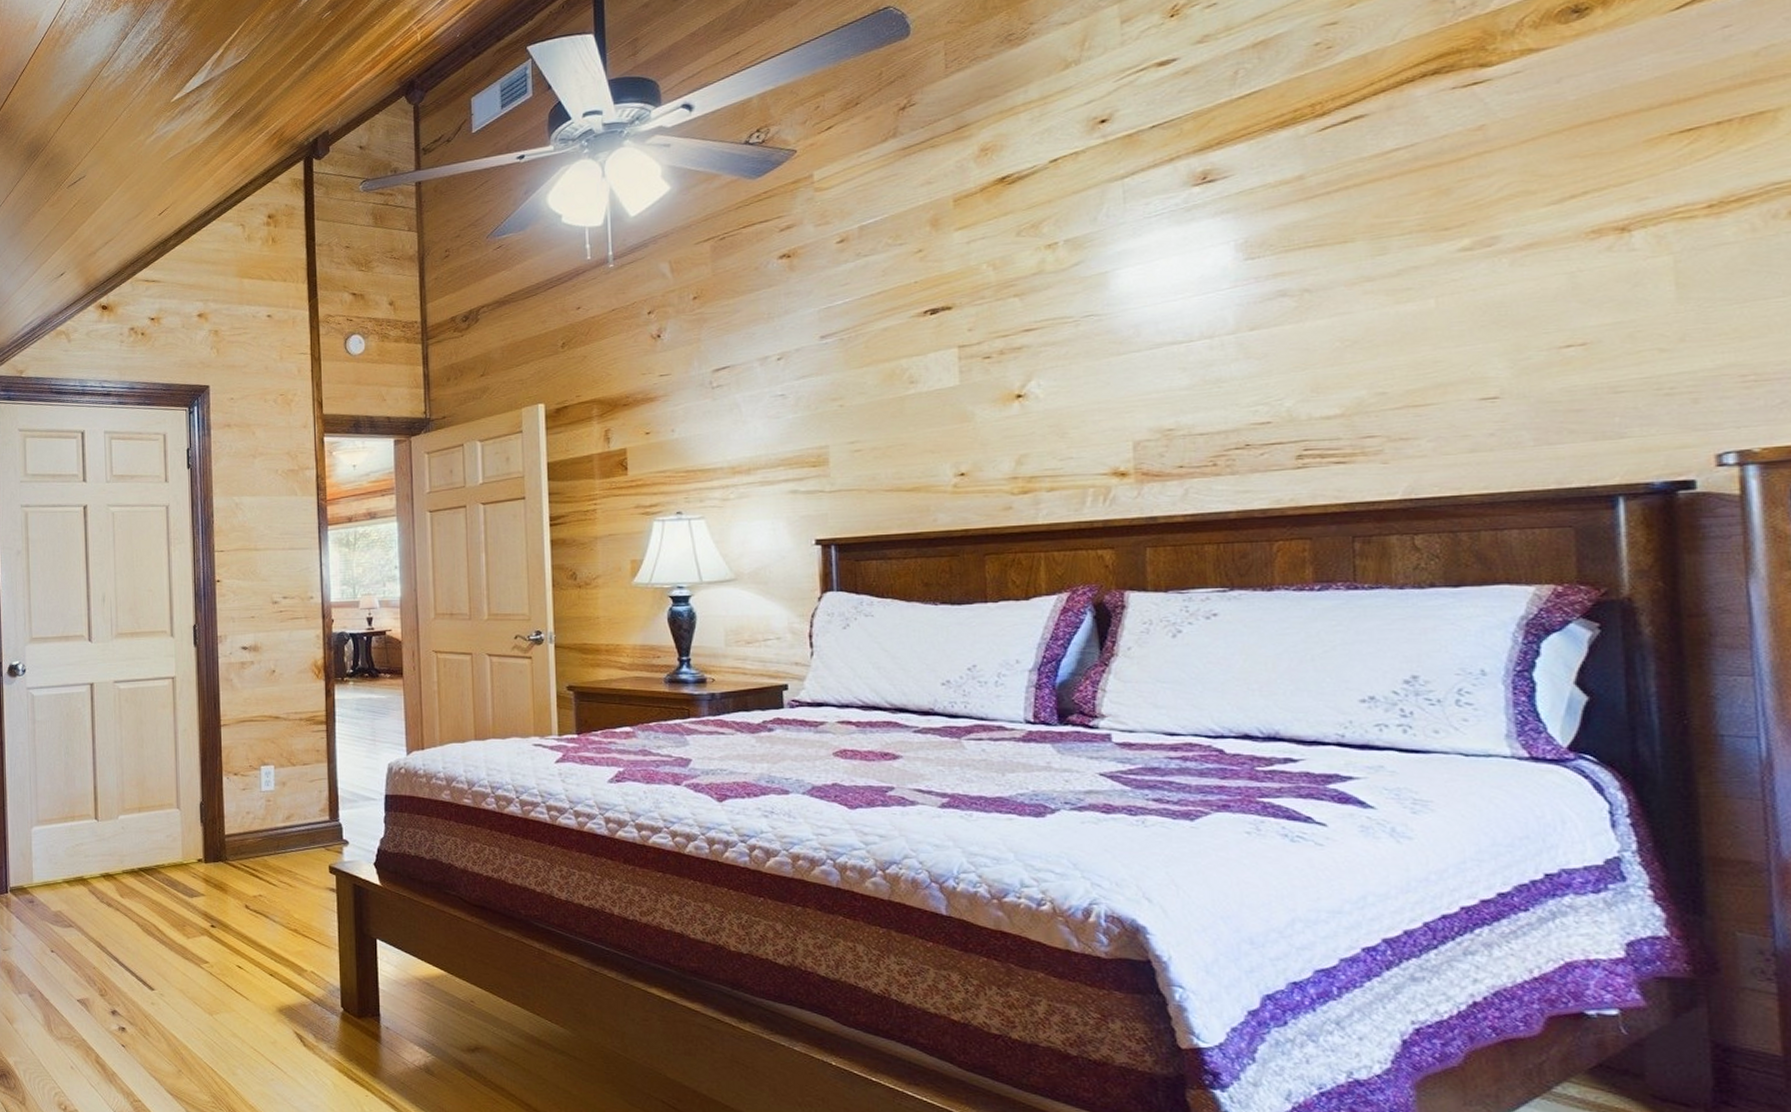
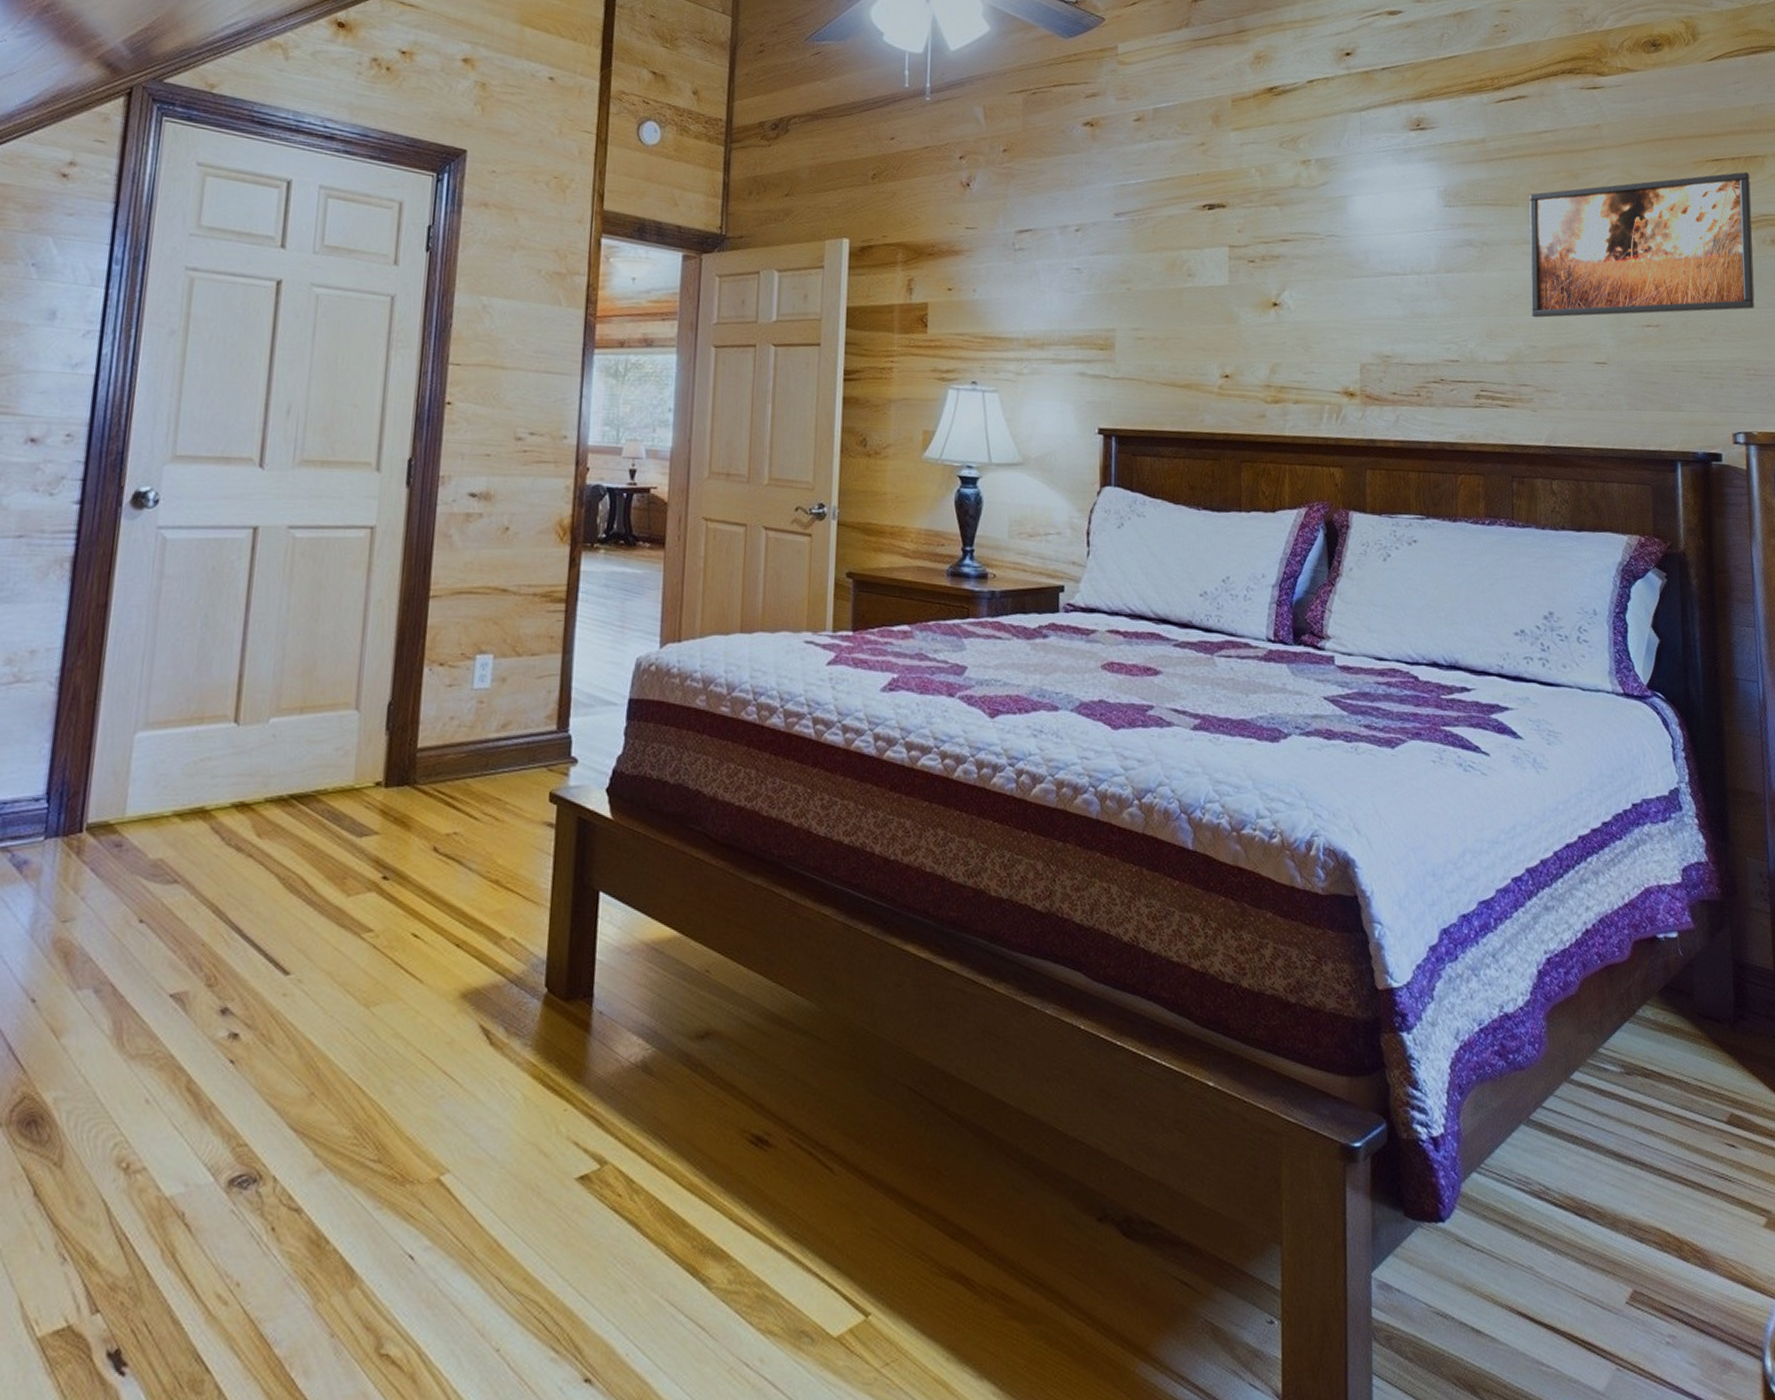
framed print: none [1372,134,1758,361] -> present [1529,171,1755,318]

